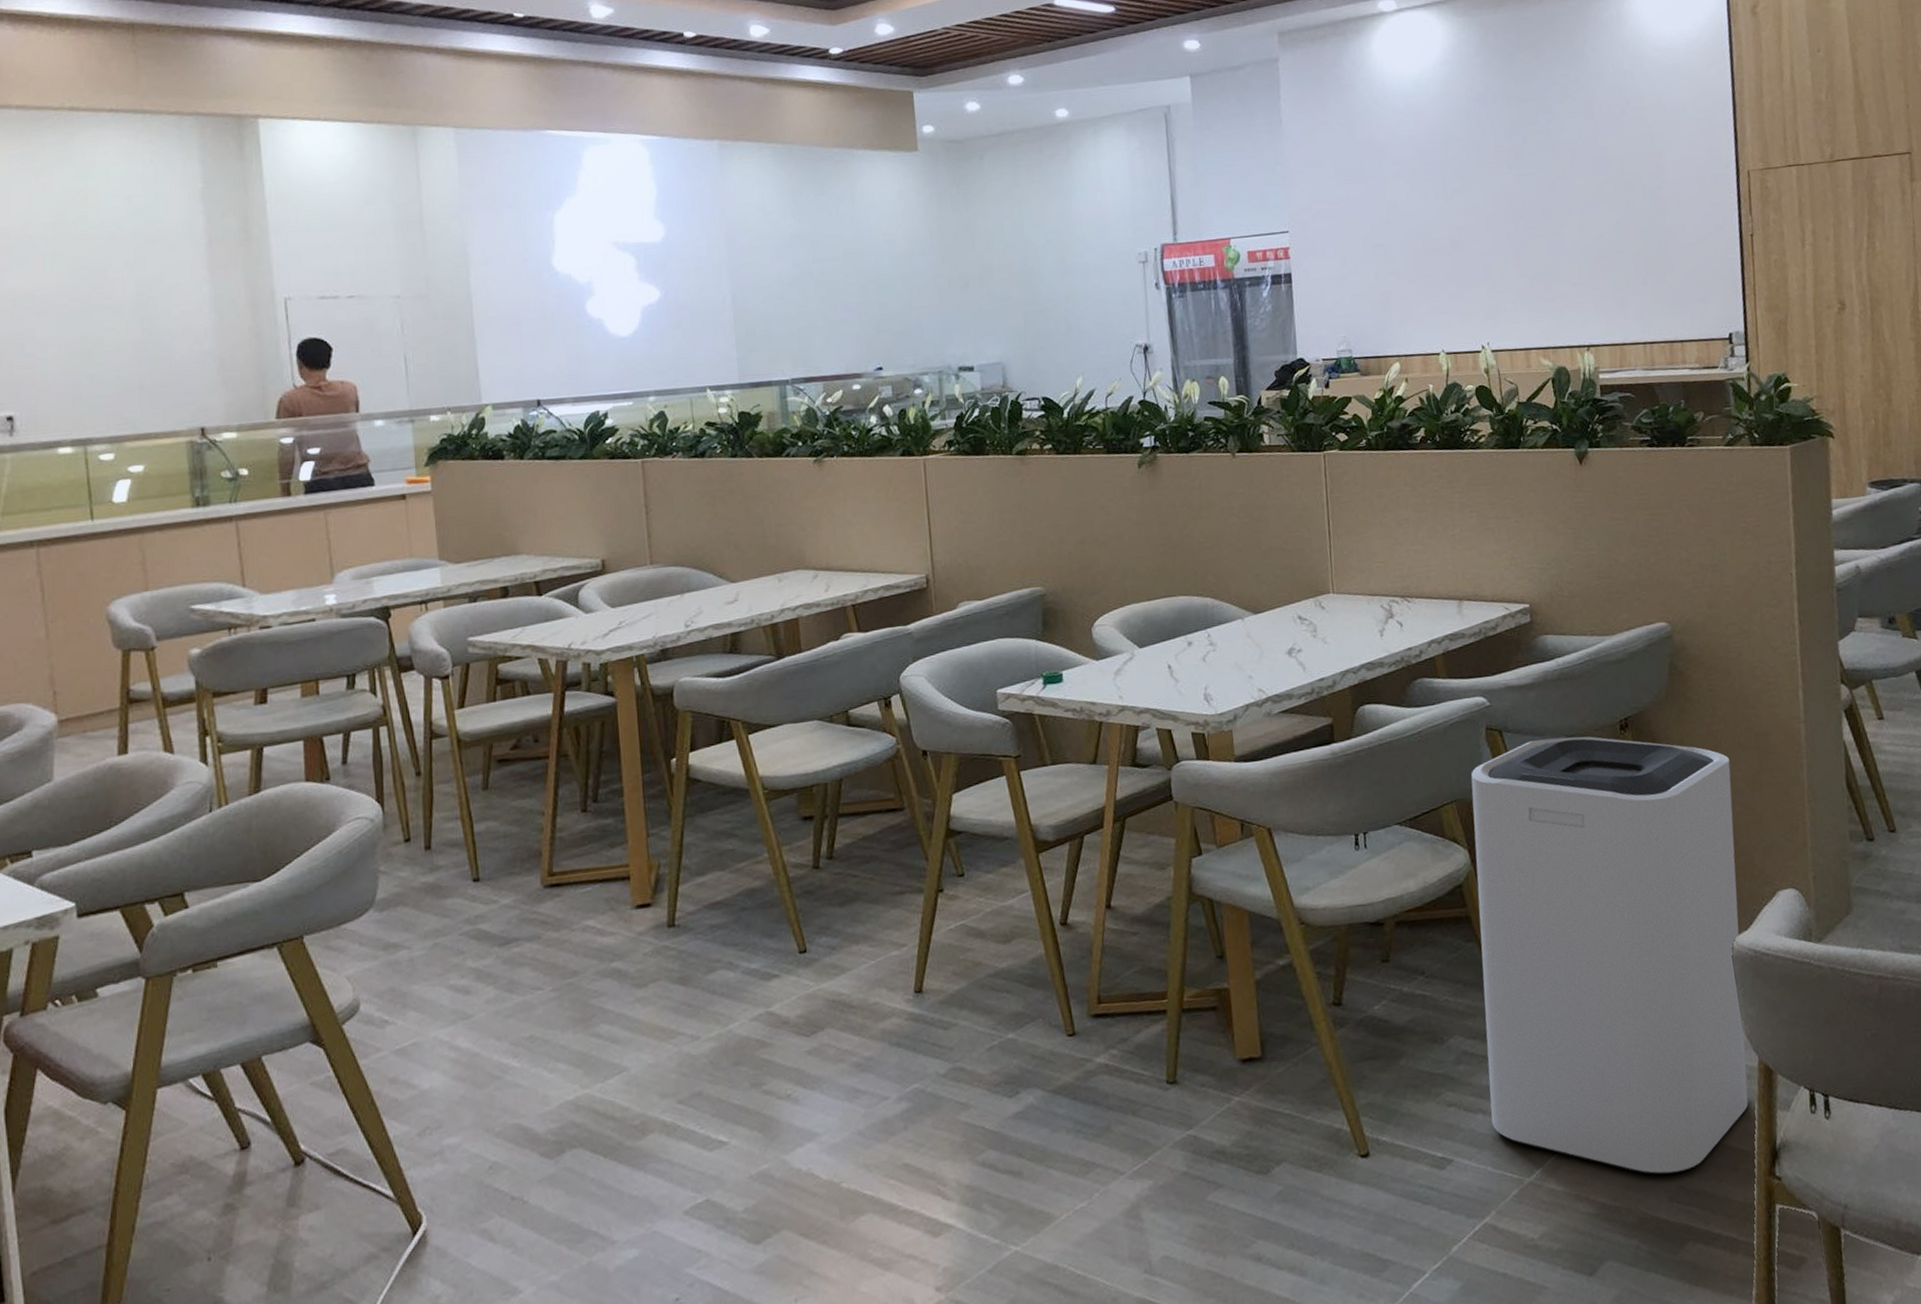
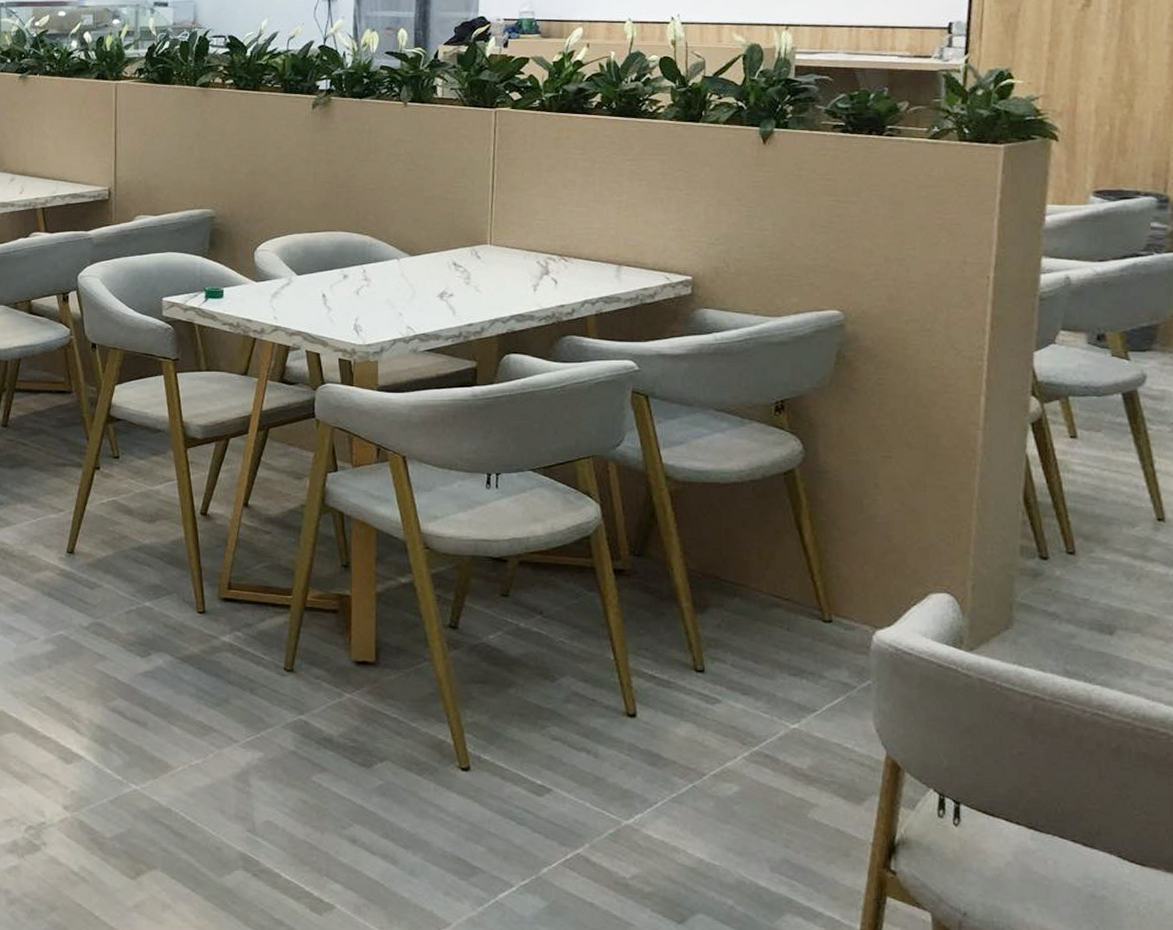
trash can: present [1471,736,1749,1176] -> none [594,410,892,846]

